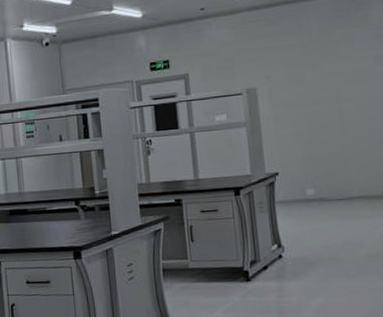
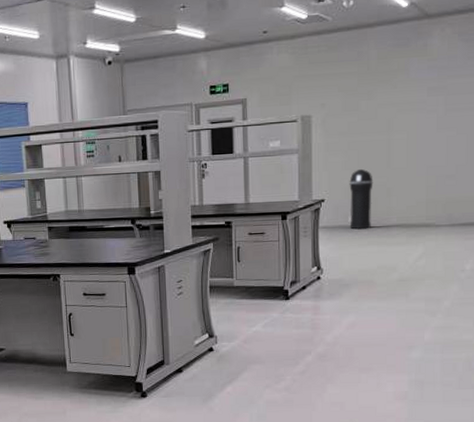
trash can: none [303,139,331,203] -> present [349,168,373,230]

